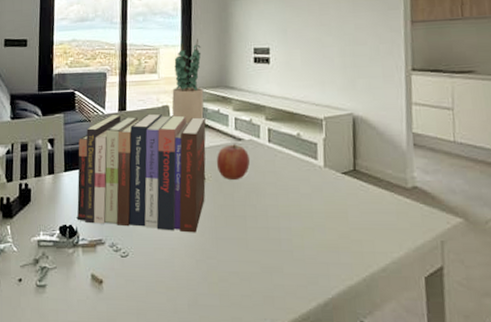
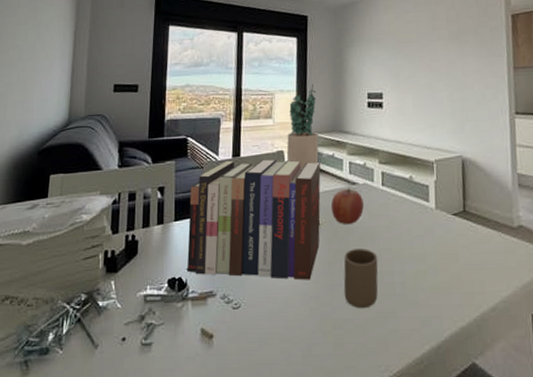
cup: none [229,204,264,263] -> present [343,248,378,309]

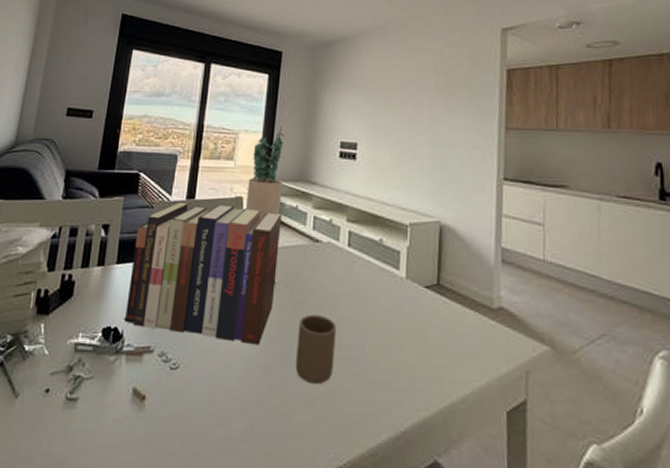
fruit: present [330,188,365,224] -> none [289,245,327,286]

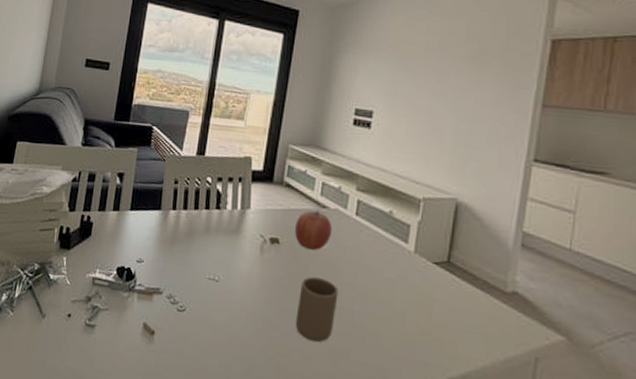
books: present [125,203,282,345] -> none [137,158,290,300]
vase: present [245,126,284,219] -> none [254,89,297,181]
fruit: none [289,245,327,286] -> present [294,210,333,250]

